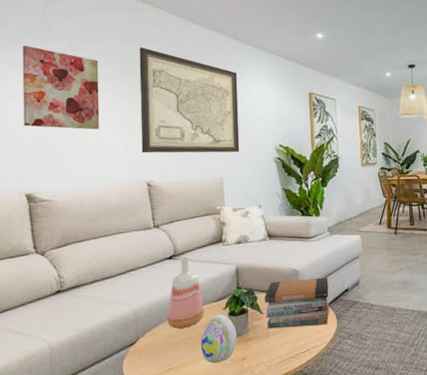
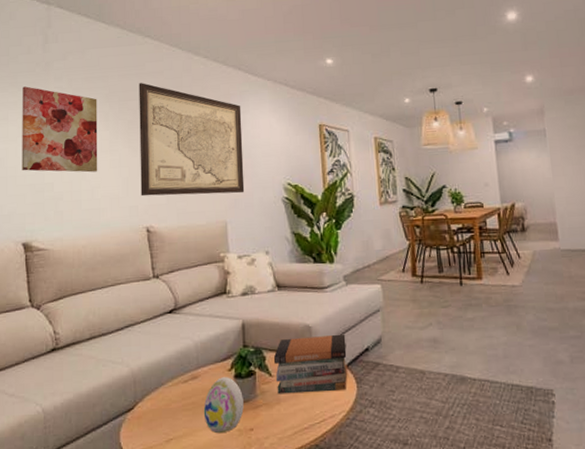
vase: present [167,256,204,329] -> none [167,310,207,393]

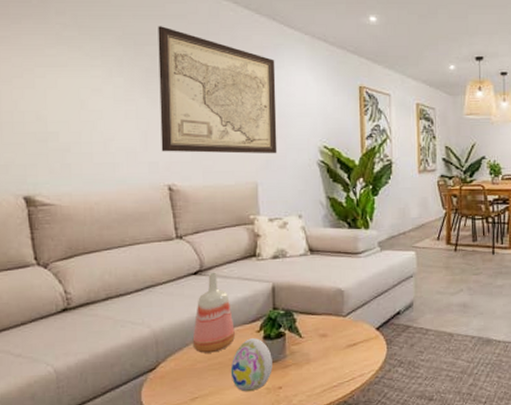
wall art: present [22,86,98,173] -> none [16,19,111,123]
vase: none [167,310,207,393] -> present [192,272,235,353]
book stack: present [273,334,348,394] -> none [304,298,379,355]

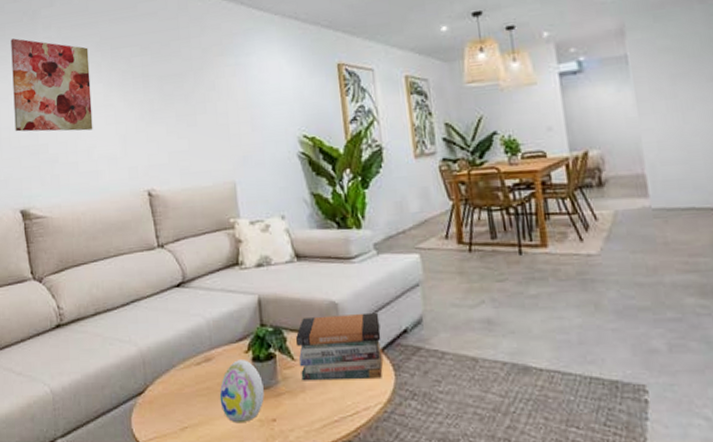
wall art: none [16,19,111,123] -> present [11,38,93,132]
wall art: present [158,26,277,154] -> none [131,26,254,156]
vase: present [192,272,235,353] -> none [179,283,222,376]
book stack: none [304,298,379,355] -> present [295,312,384,381]

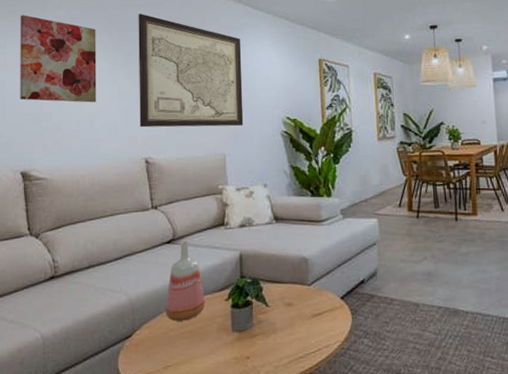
wall art: none [131,26,254,156] -> present [138,14,244,128]
vase: none [179,283,222,376] -> present [165,240,205,321]
decorative egg: present [219,360,264,424] -> none [200,306,240,362]
book stack: present [295,312,384,381] -> none [270,266,343,324]

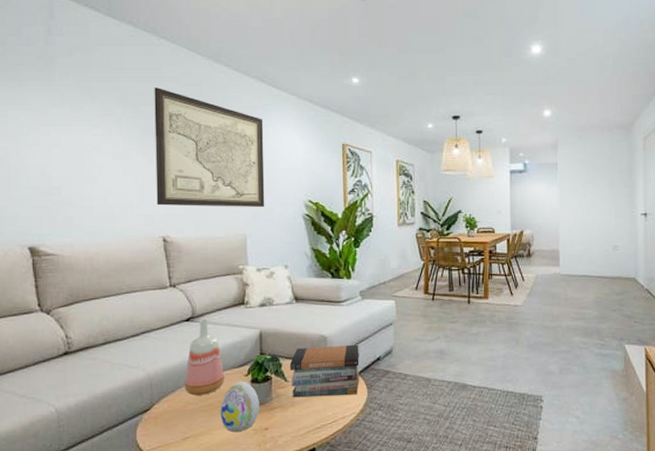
wall art: present [20,15,97,103] -> none [23,81,110,178]
decorative egg: none [200,306,240,362] -> present [220,381,259,433]
book stack: none [270,266,343,324] -> present [289,344,360,398]

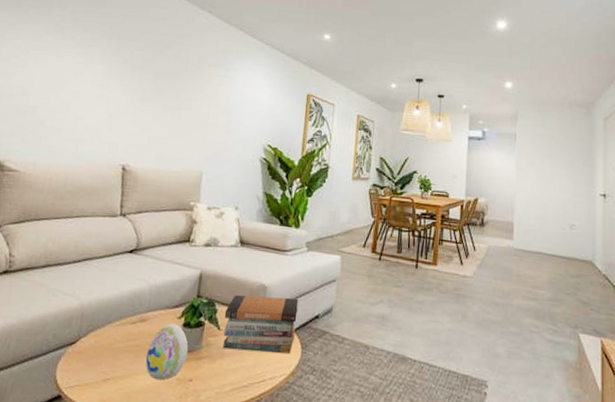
wall art: present [154,87,265,208] -> none [123,25,236,147]
vase: present [184,318,224,396] -> none [115,252,158,334]

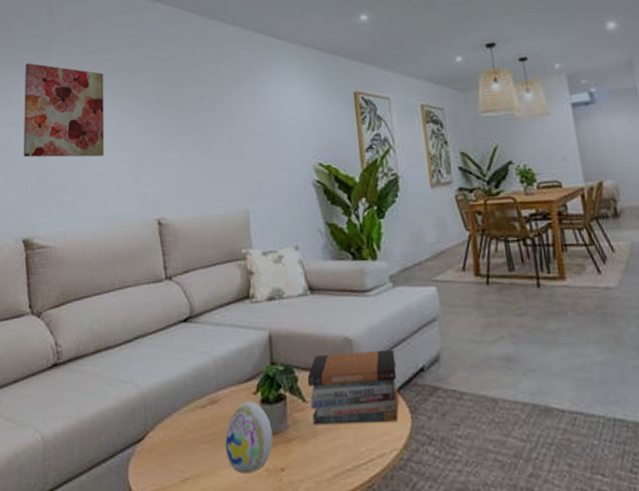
wall art: none [8,9,97,104] -> present [23,63,104,158]

